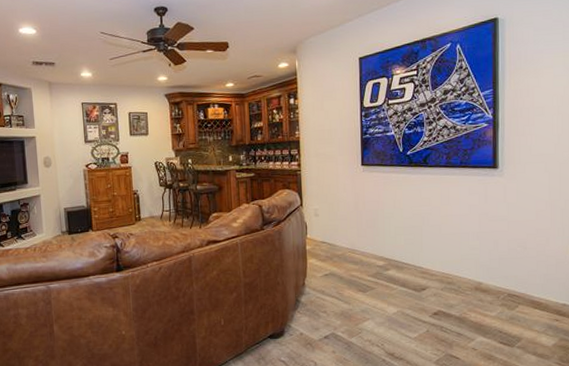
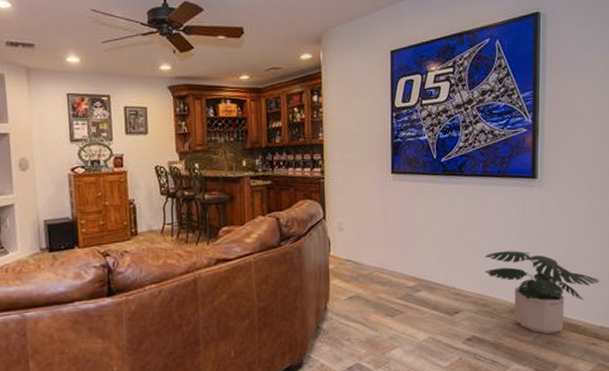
potted plant: none [449,234,560,311] -> present [484,250,599,335]

